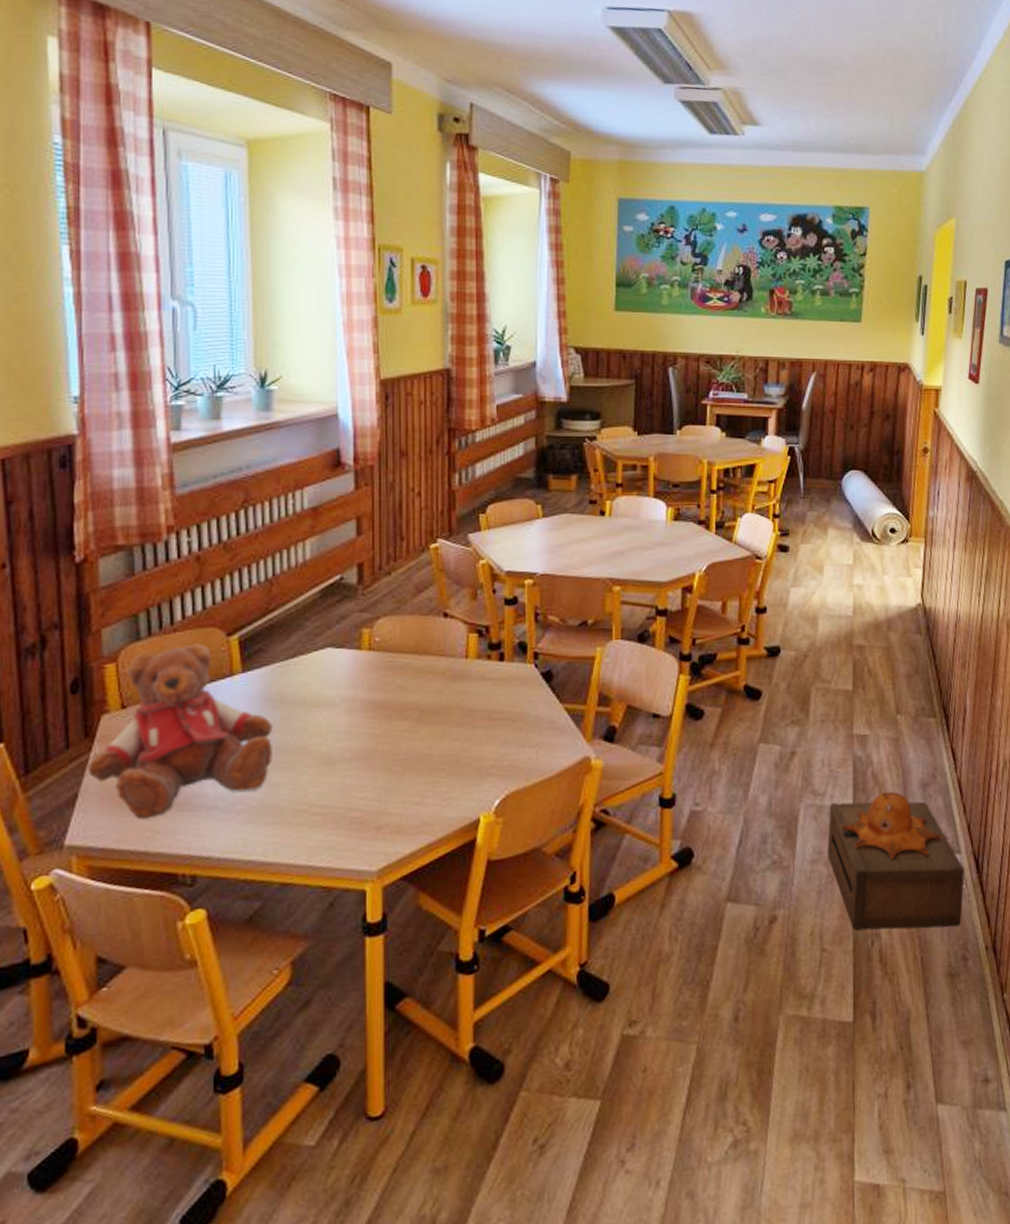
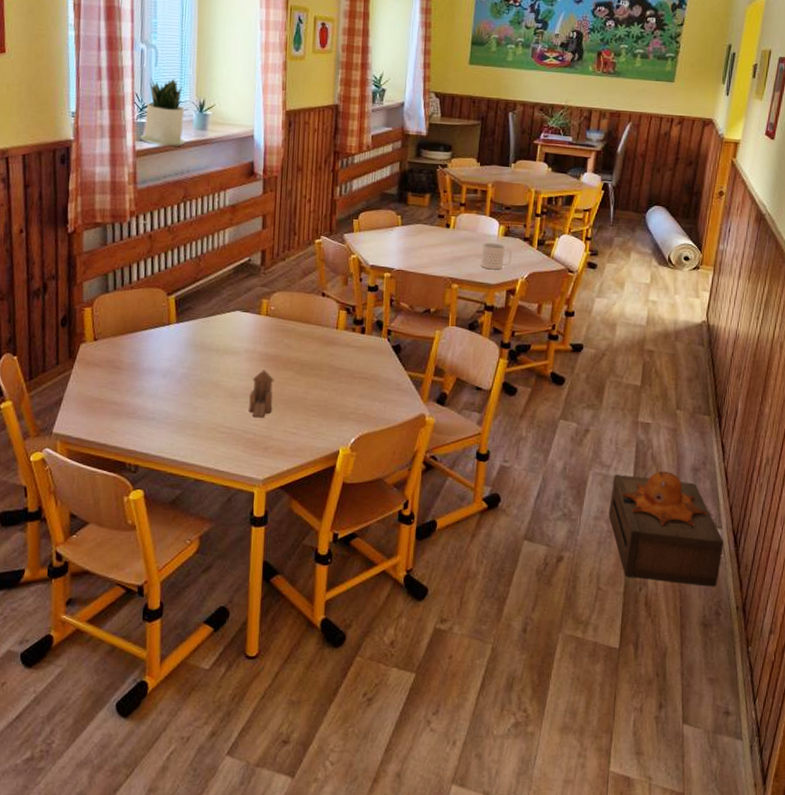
teddy bear: present [88,643,272,820] -> none [70,299,195,421]
planter: none [177,345,243,436] -> present [140,78,186,147]
toy blocks: none [352,723,385,789] -> present [249,370,274,418]
mug: none [647,530,685,564] -> present [480,243,512,270]

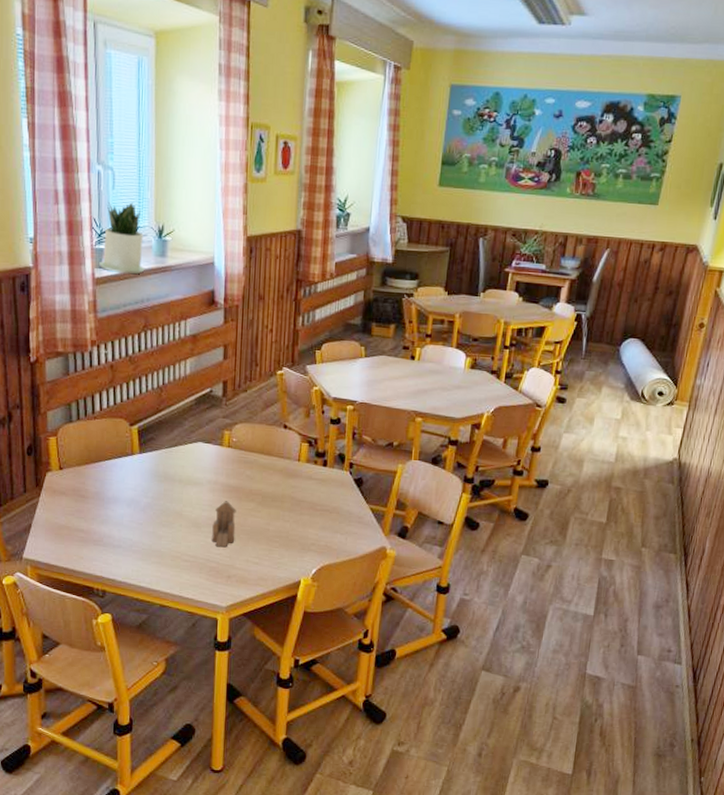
mug: present [480,243,512,270] -> none [445,375,478,404]
toy box: present [608,463,724,587] -> none [567,599,683,720]

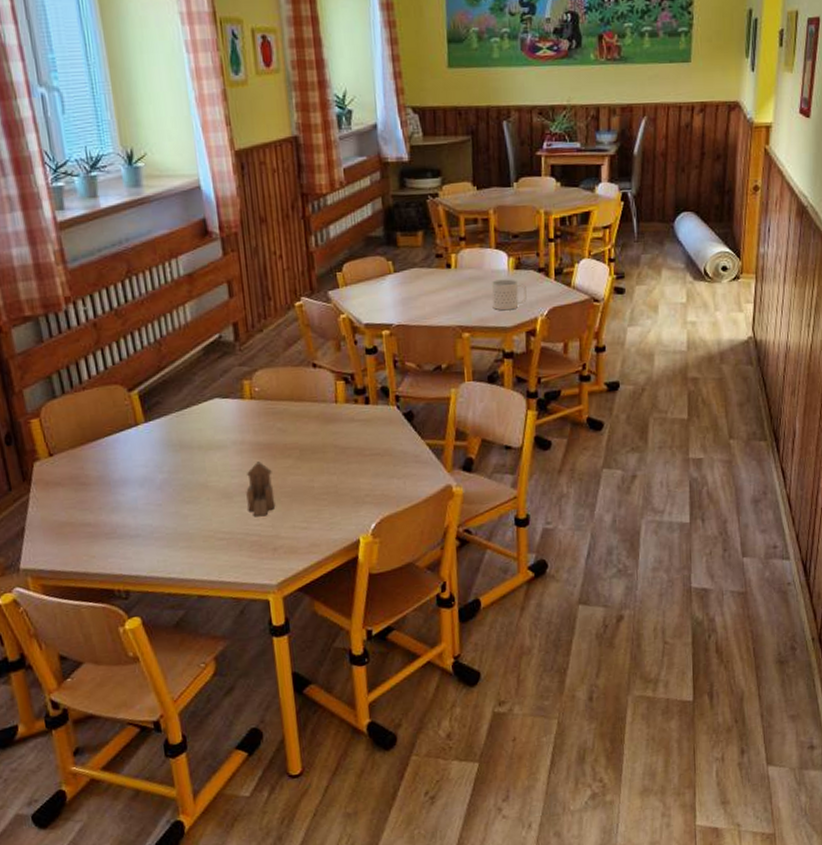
planter: present [99,202,145,275] -> none [59,127,118,214]
mug: none [445,375,478,404] -> present [491,279,527,311]

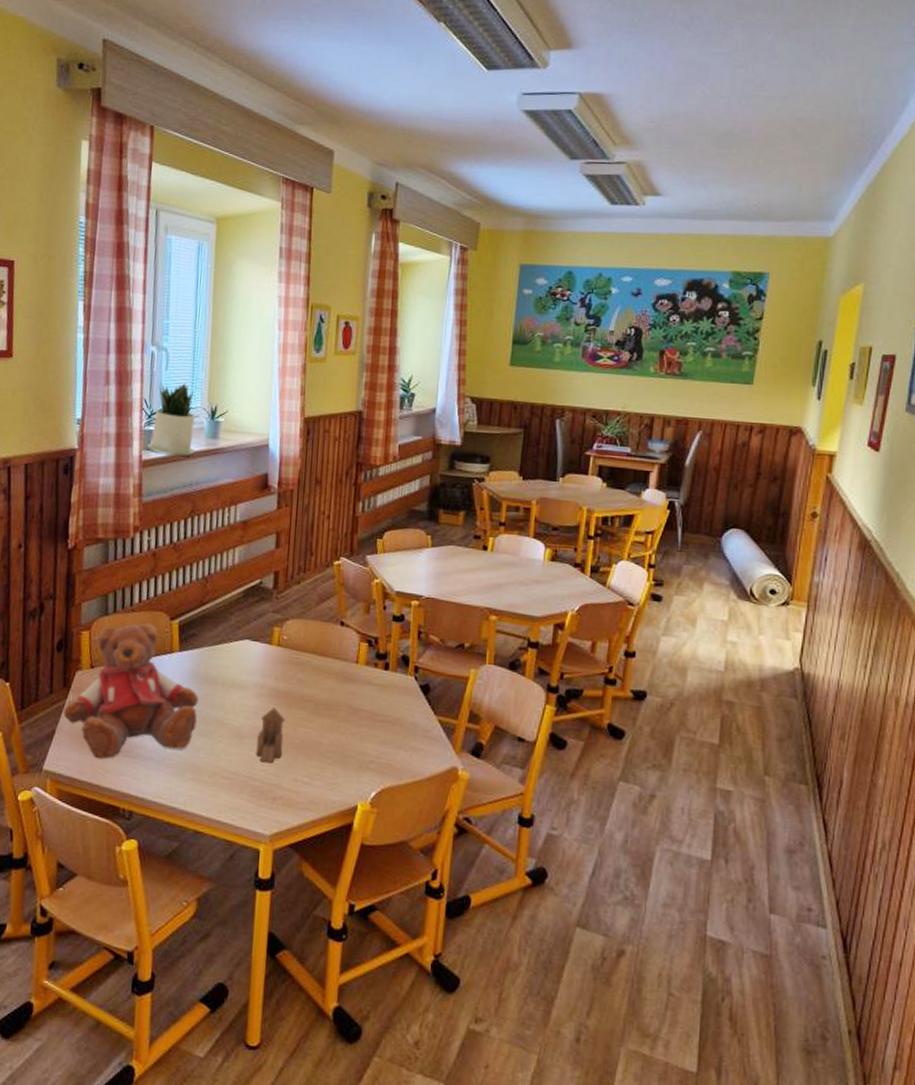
teddy bear: none [29,399,179,547] -> present [63,623,198,759]
planter: none [59,127,118,214] -> present [147,383,196,457]
mug: present [491,279,527,311] -> none [523,568,560,601]

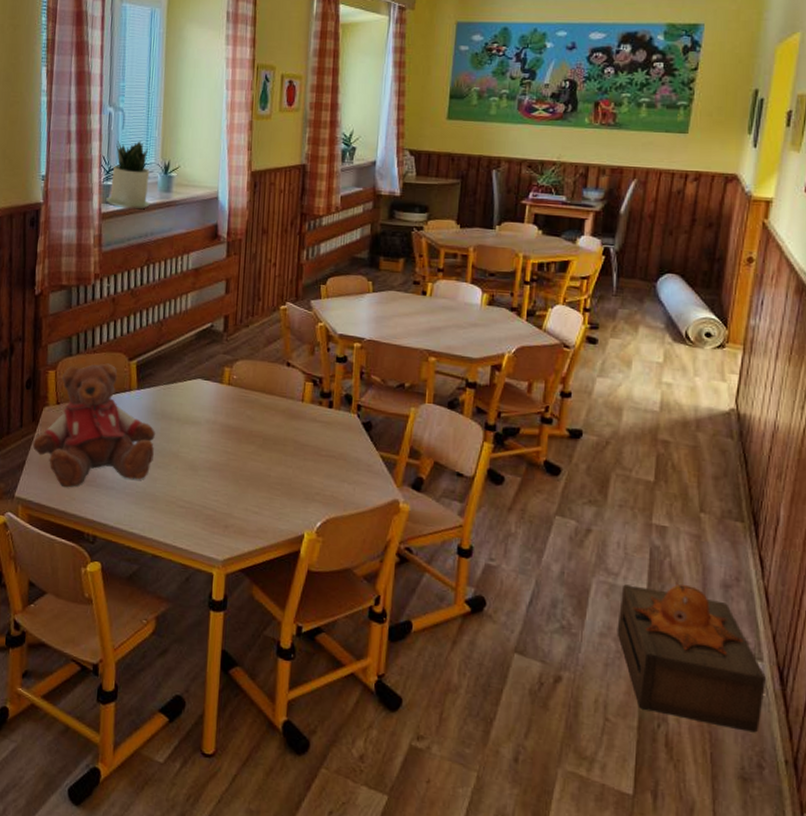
toy blocks: present [256,708,285,764] -> none [209,442,236,494]
toy box: none [681,840,829,1003] -> present [617,574,766,733]

